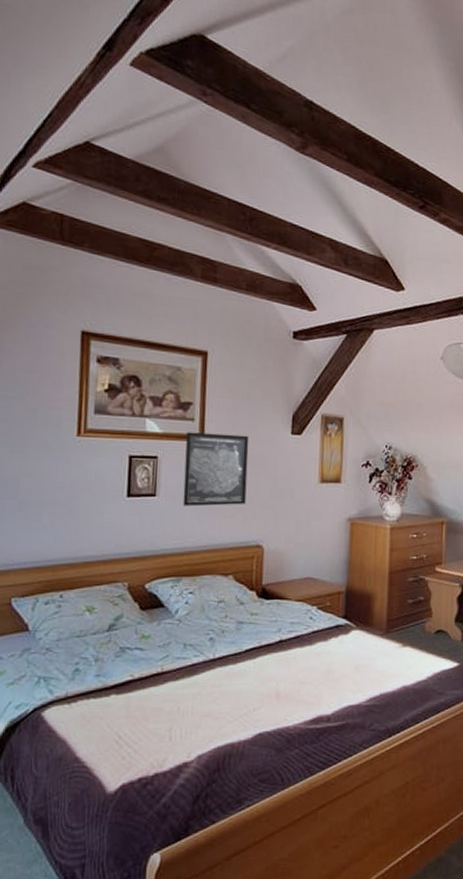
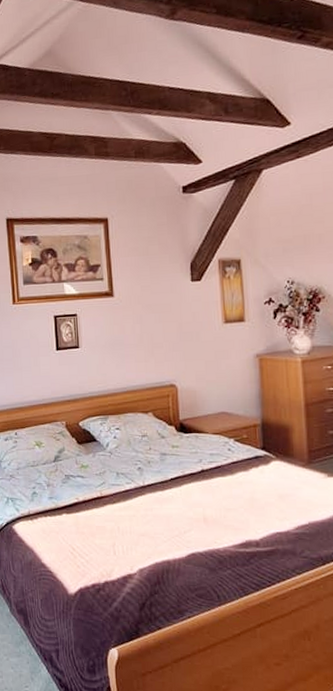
wall art: present [182,432,250,507] -> none [98,287,156,355]

